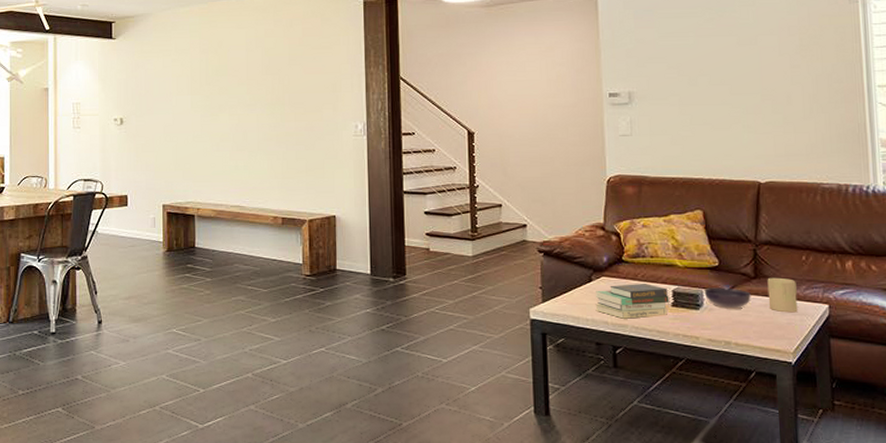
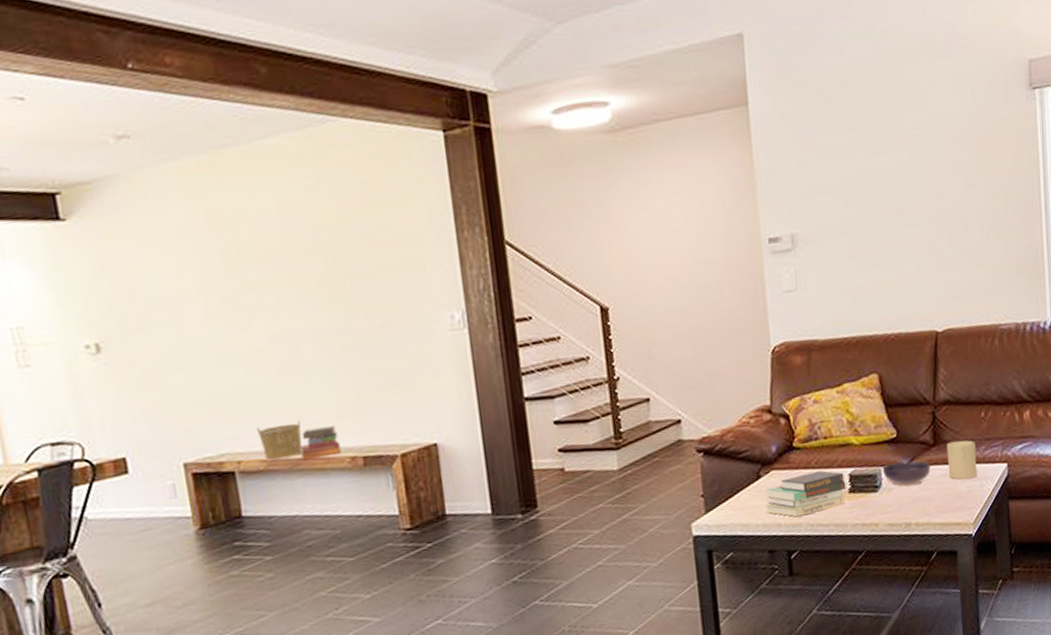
basket: none [213,186,243,211] -> present [257,420,303,461]
books: none [240,193,267,214] -> present [299,425,341,461]

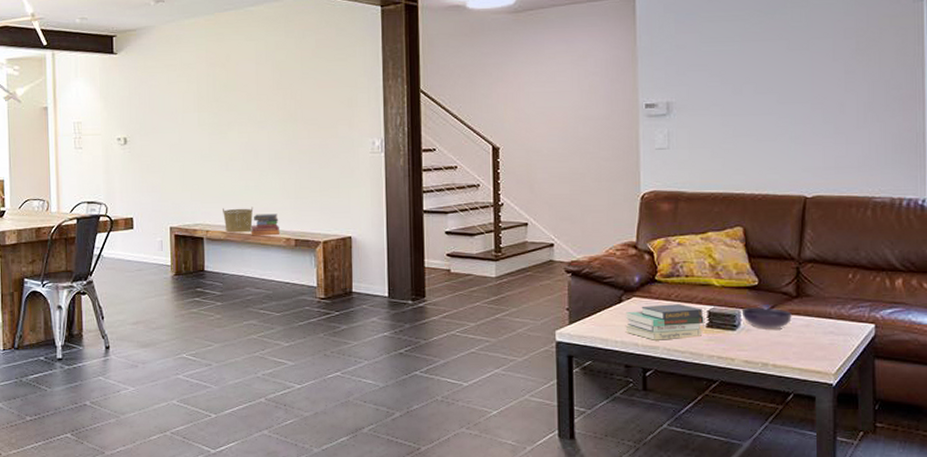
candle: present [946,440,978,480] -> none [810,296,842,333]

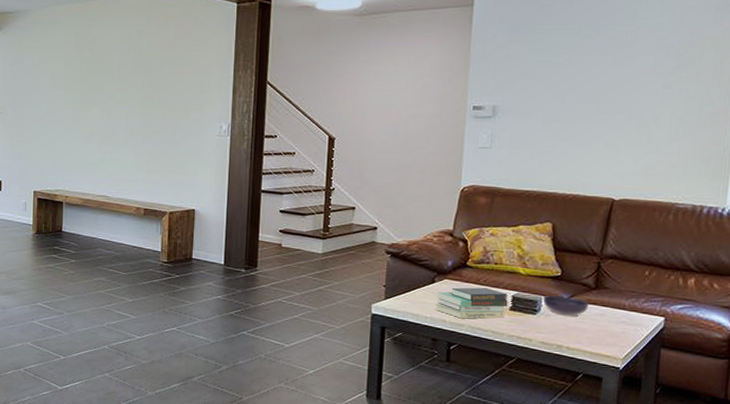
basket: present [223,207,254,233] -> none [81,177,109,200]
books: present [250,213,279,236] -> none [105,184,131,204]

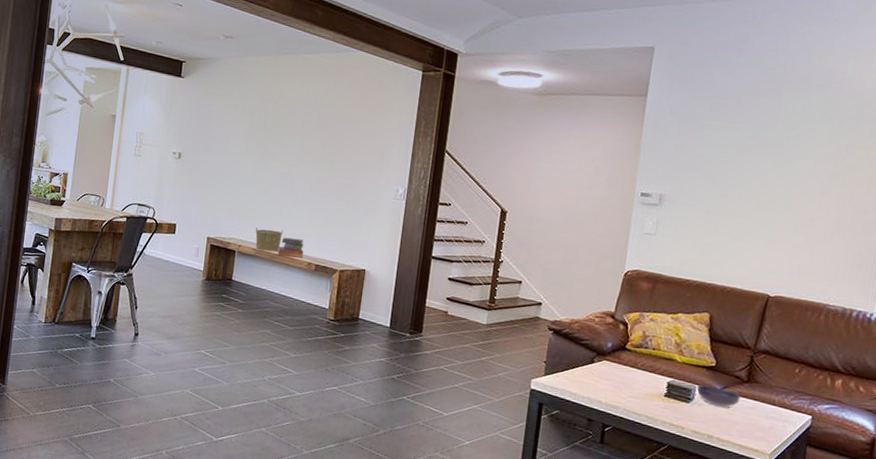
basket: none [81,177,109,200] -> present [255,228,284,252]
books: none [105,184,131,204] -> present [277,237,304,258]
books: present [435,287,508,319] -> none [592,369,663,404]

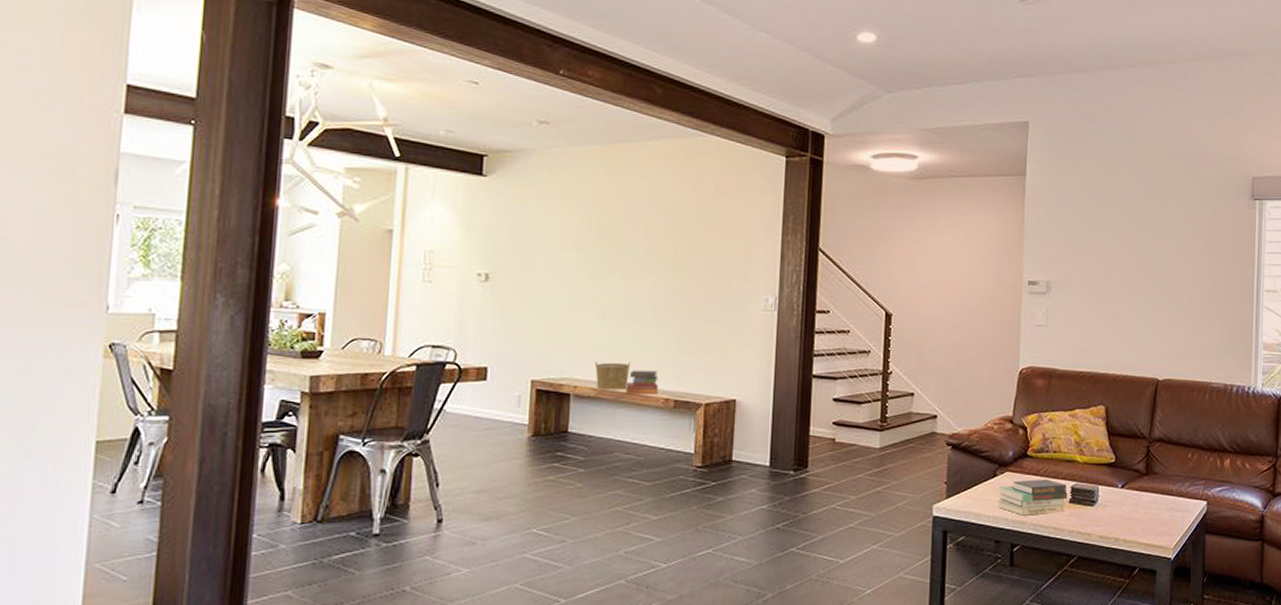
books: none [592,369,663,404] -> present [997,479,1068,516]
bowl: present [696,384,741,408] -> none [1099,484,1141,505]

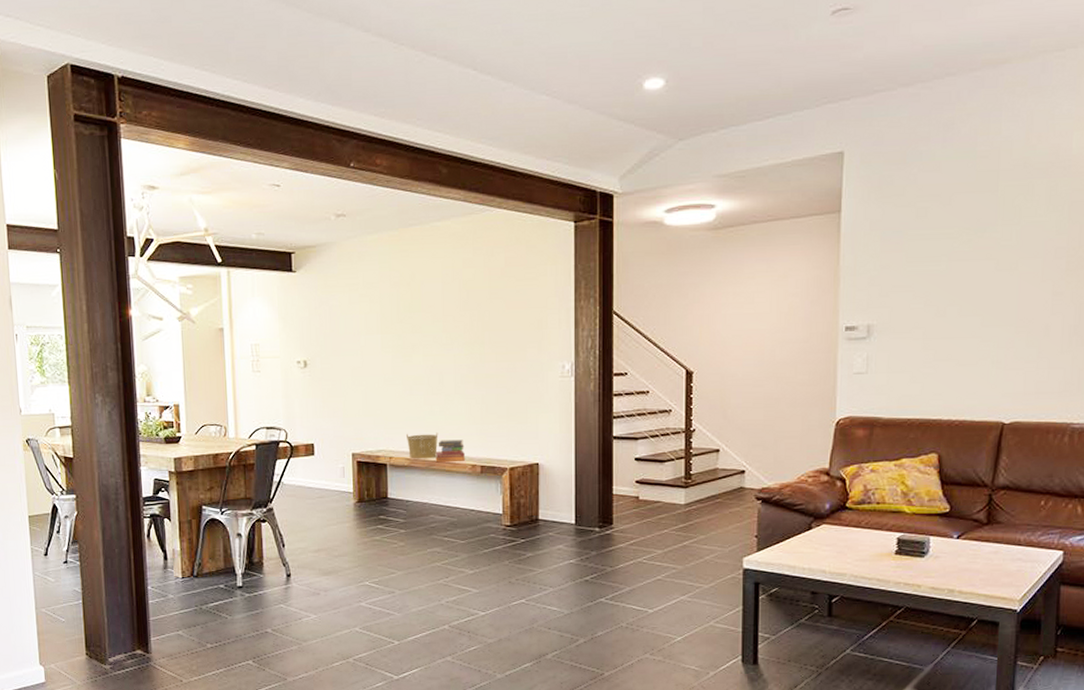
books: present [997,479,1068,516] -> none [813,531,893,567]

